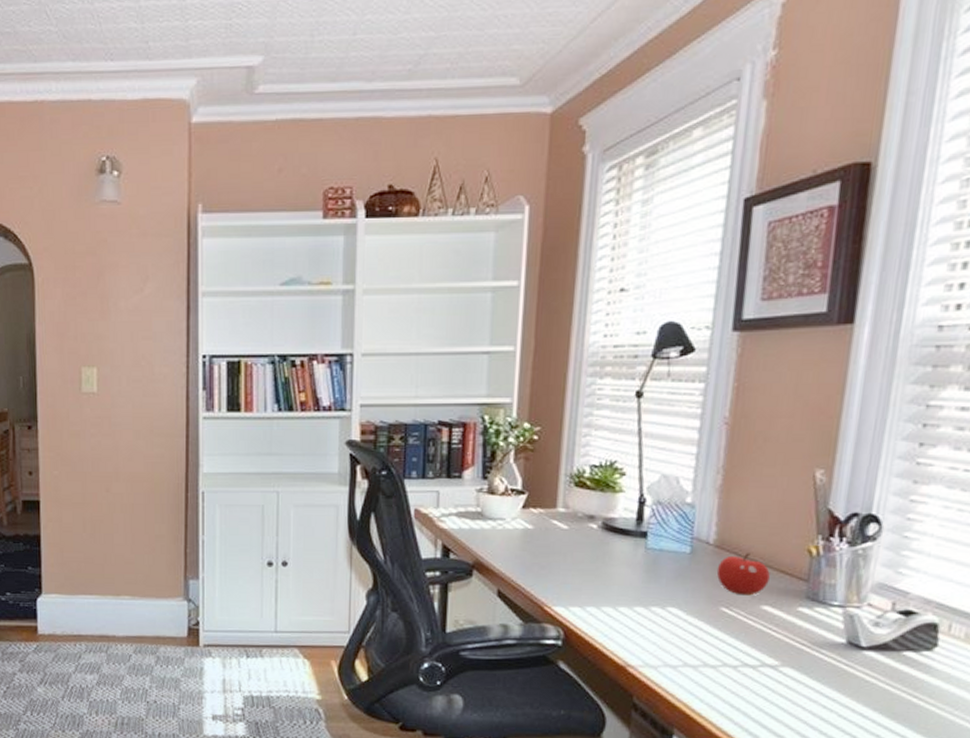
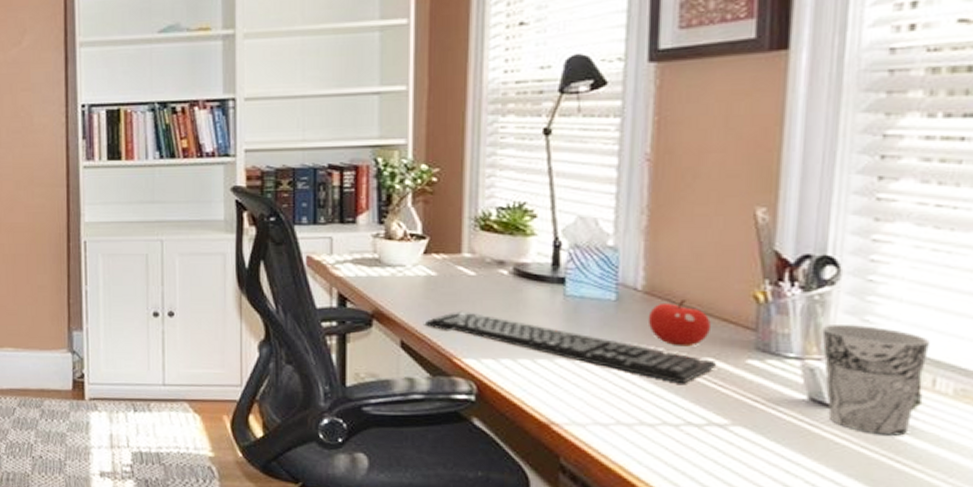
keyboard: none [521,561,773,629] -> present [426,310,717,384]
cup: none [861,576,950,674] -> present [822,325,930,436]

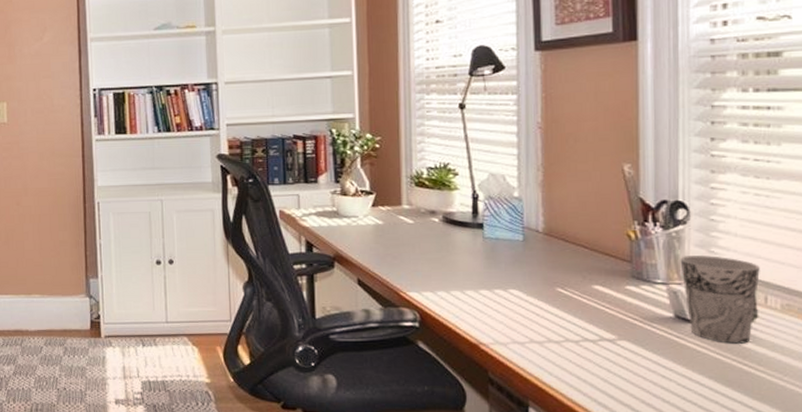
keyboard: present [426,310,717,384] -> none [376,252,604,307]
fruit: present [647,300,711,347] -> none [548,239,596,277]

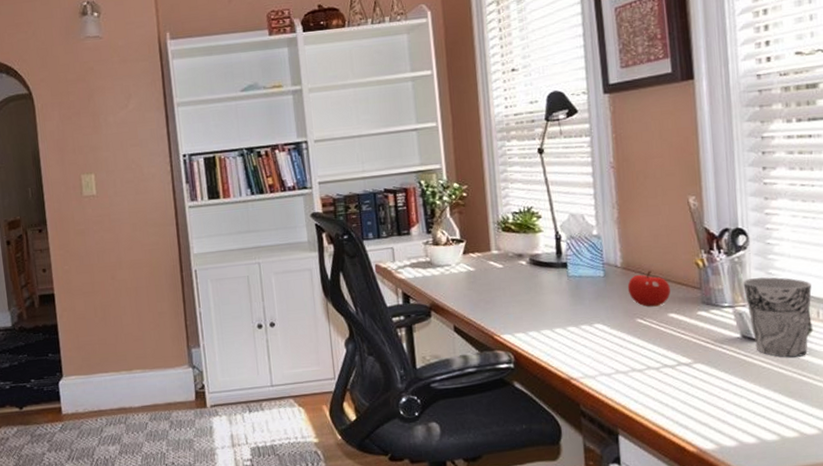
fruit: none [548,239,596,277] -> present [627,271,670,307]

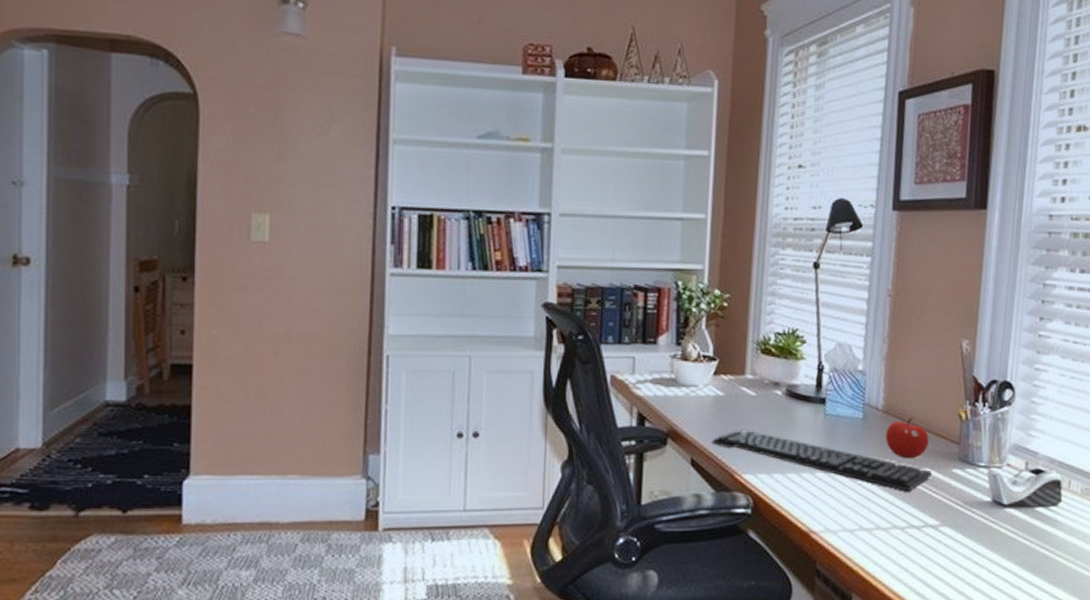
keyboard: none [471,296,679,336] -> present [713,428,933,492]
cup: present [743,277,812,358] -> none [1002,438,1068,528]

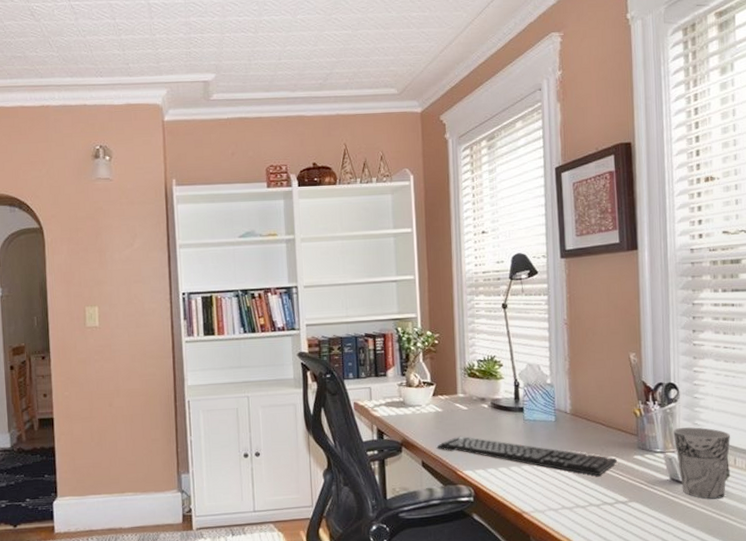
fruit: present [885,418,929,459] -> none [575,418,611,450]
cup: none [1002,438,1068,528] -> present [673,427,730,499]

